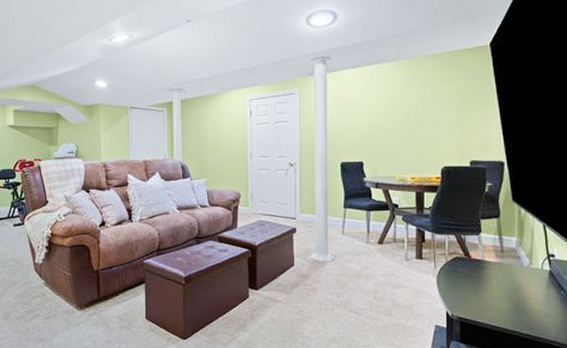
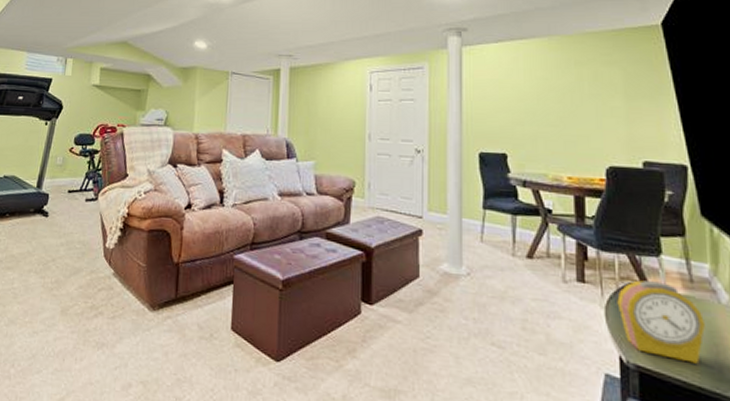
alarm clock: none [446,254,510,312] -> present [617,280,705,364]

